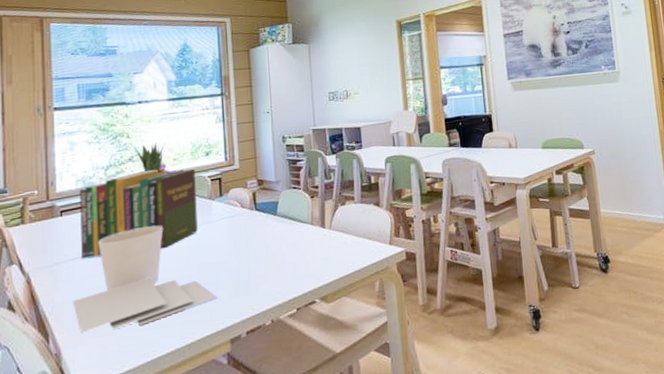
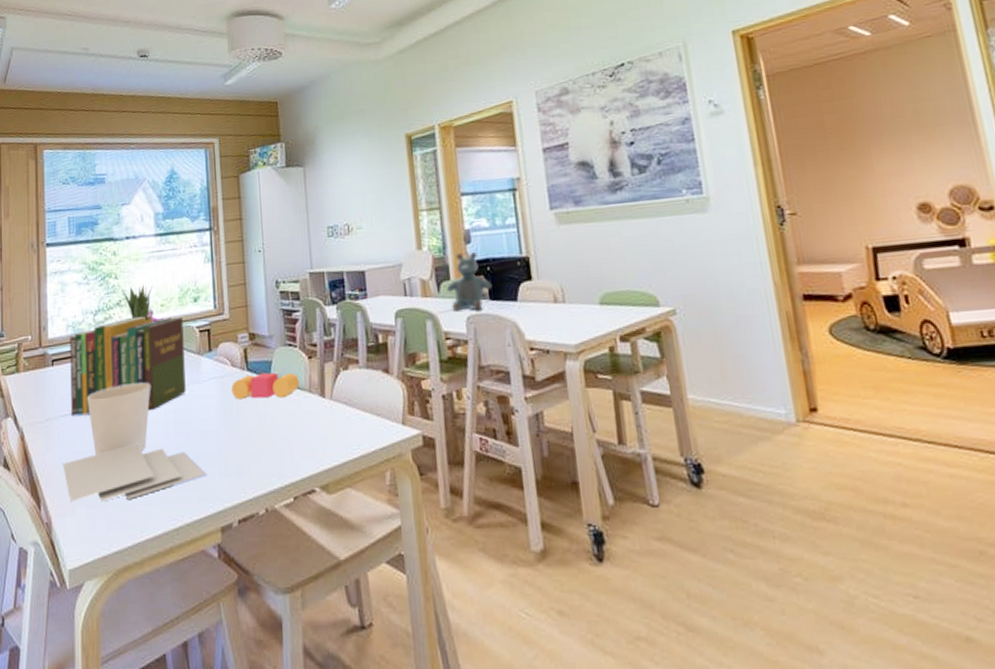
toy blocks: none [241,210,303,235] -> present [231,372,300,400]
stuffed animal: none [428,111,463,157] -> present [447,251,492,312]

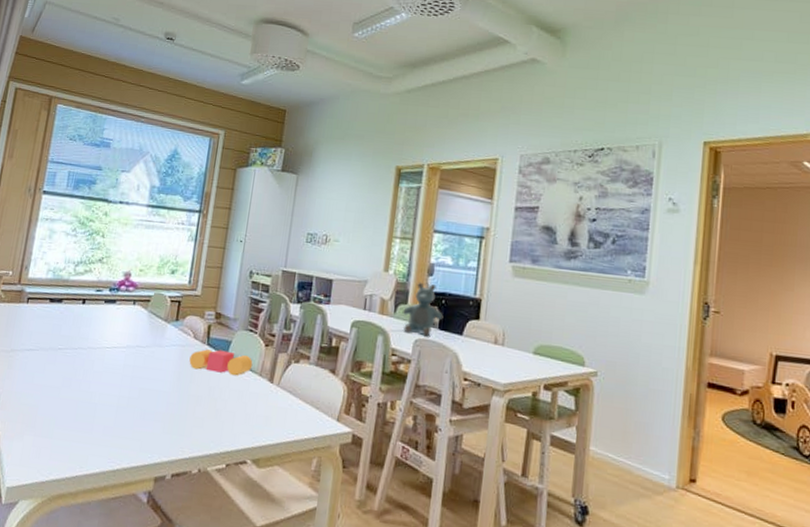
papers: present [63,444,207,502] -> none [19,388,152,437]
books: present [70,316,186,417] -> none [36,275,158,361]
dixie cup: present [87,382,150,455] -> none [51,333,115,397]
planter: present [122,284,154,324] -> none [106,247,136,284]

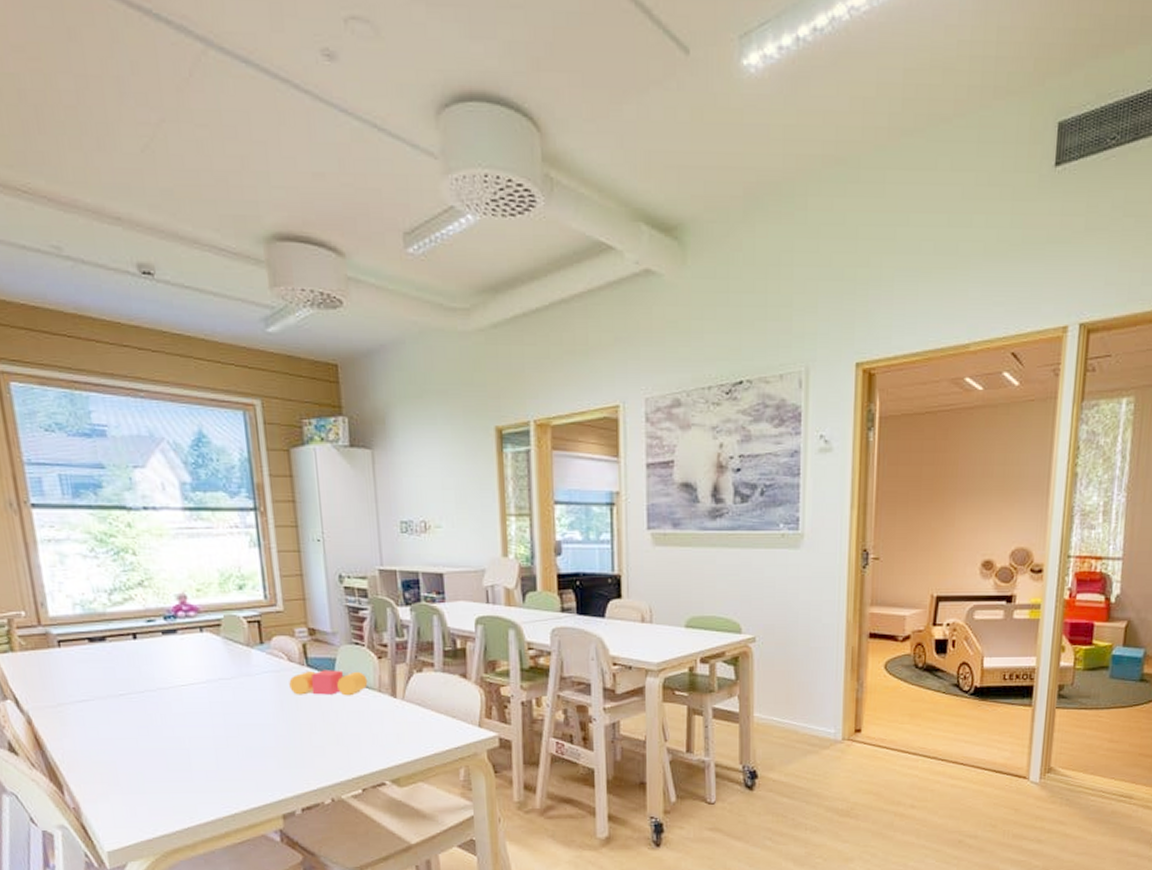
stuffed animal: present [403,282,444,337] -> none [533,564,580,624]

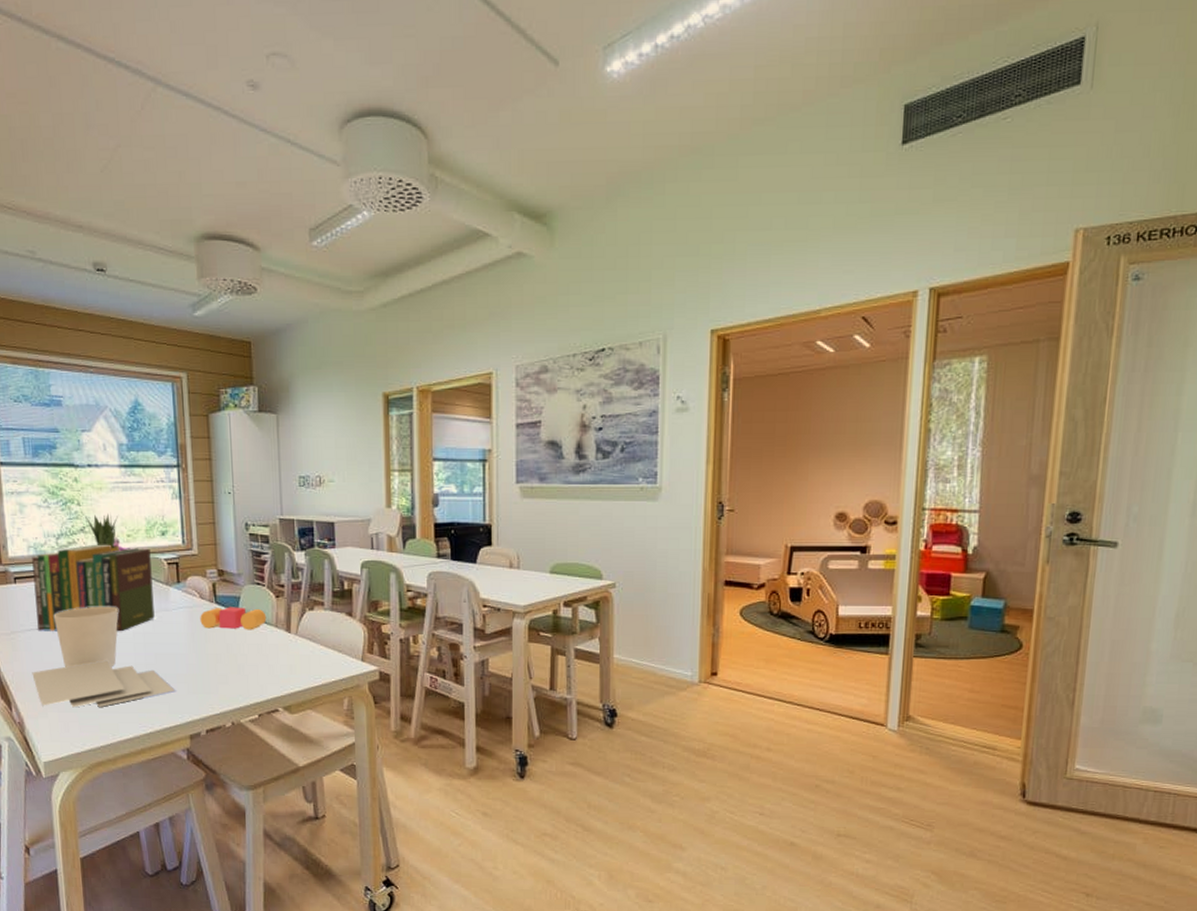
books: none [79,600,235,702] -> present [32,544,155,631]
papers: none [86,733,264,789] -> present [32,660,176,708]
dixie cup: none [110,671,191,743] -> present [53,606,119,668]
planter: none [143,564,189,609] -> present [85,513,120,552]

